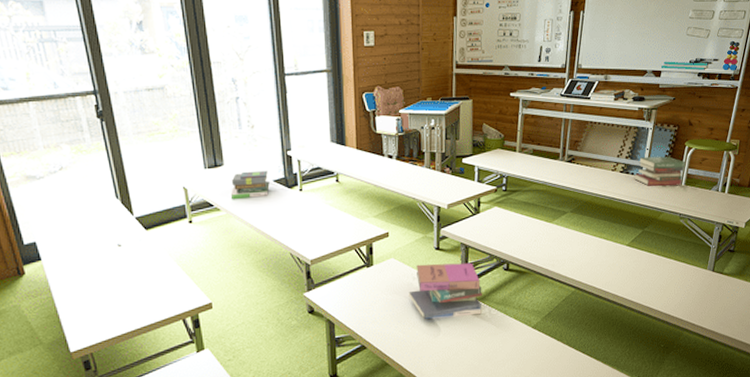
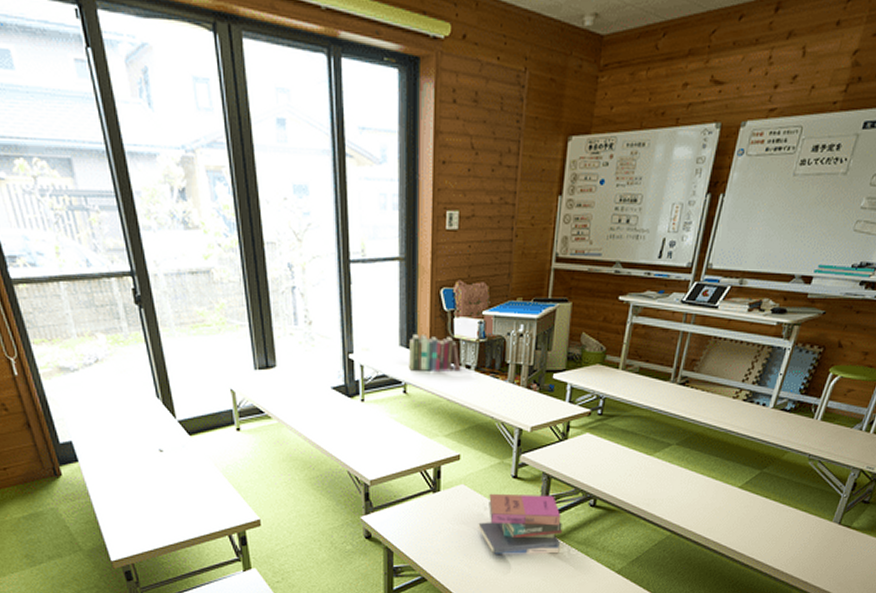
books: present [231,170,270,200] -> none [284,375,327,407]
books: none [339,131,384,163] -> present [409,333,461,372]
books: present [634,156,686,186] -> none [759,384,827,421]

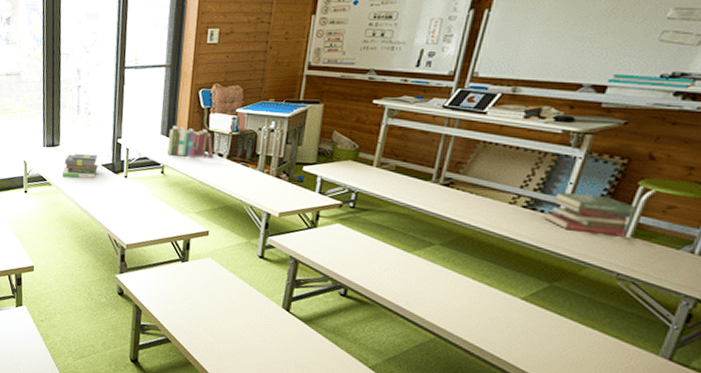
books: none [284,375,327,407] -> present [63,153,98,179]
books: present [478,493,562,554] -> none [222,269,309,338]
books: none [759,384,827,421] -> present [544,192,637,237]

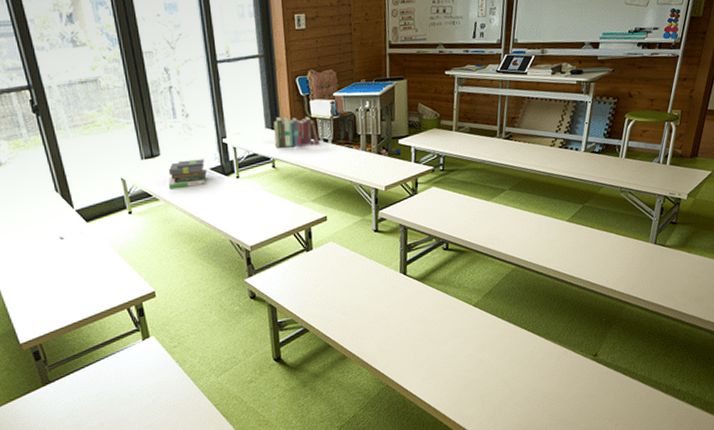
books: present [544,192,637,237] -> none [573,129,626,161]

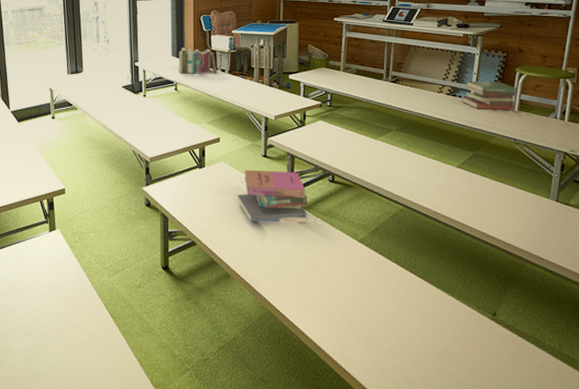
books: present [169,159,207,190] -> none [87,78,119,101]
books: none [349,243,422,301] -> present [237,169,308,223]
books: none [573,129,626,161] -> present [462,81,518,111]

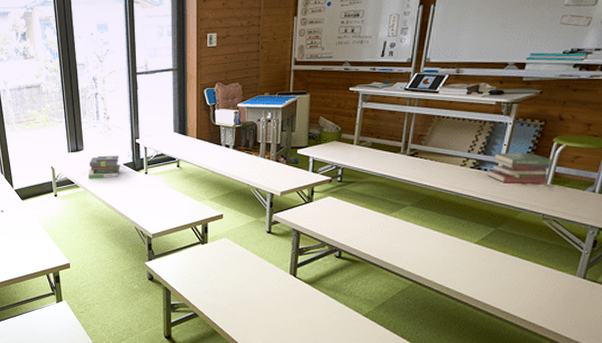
books: none [87,78,119,101] -> present [89,155,120,179]
books: present [179,47,218,74] -> none [181,122,222,150]
books: present [237,169,308,223] -> none [239,245,312,298]

